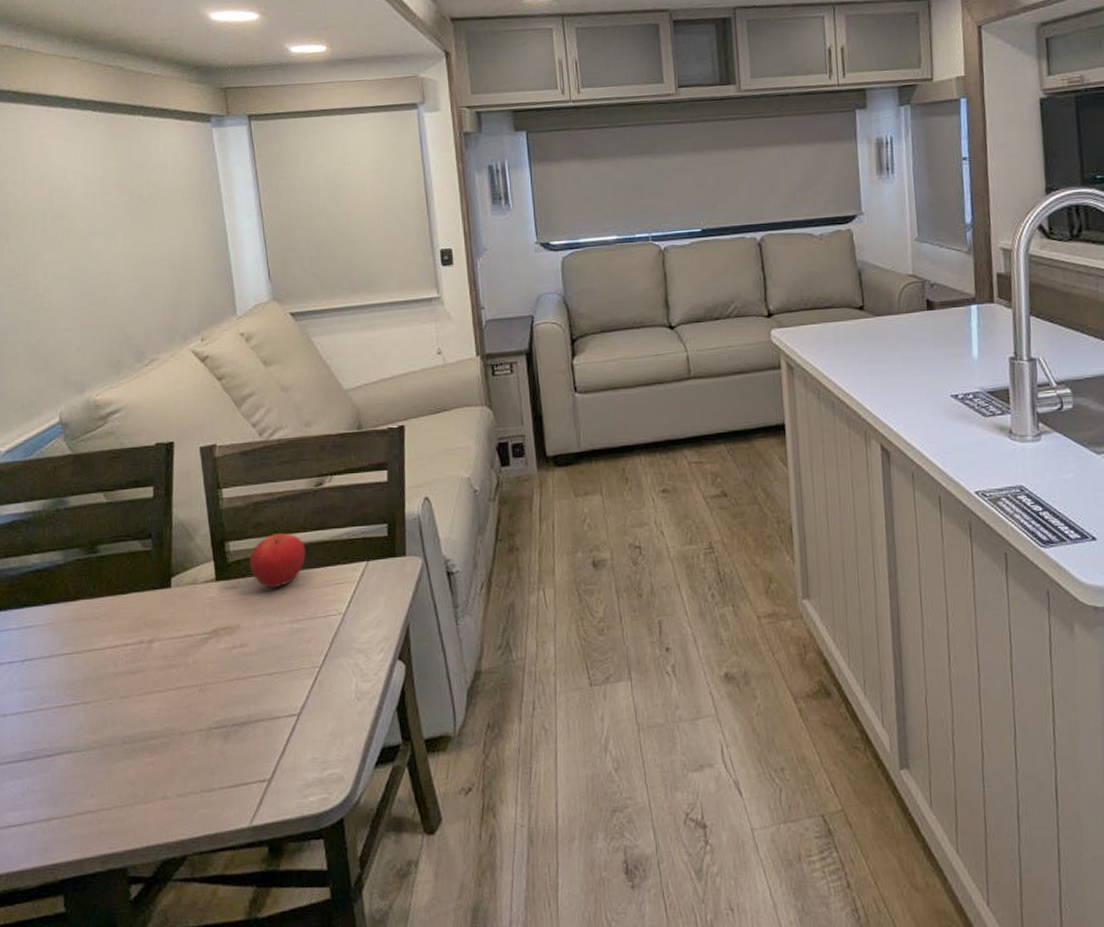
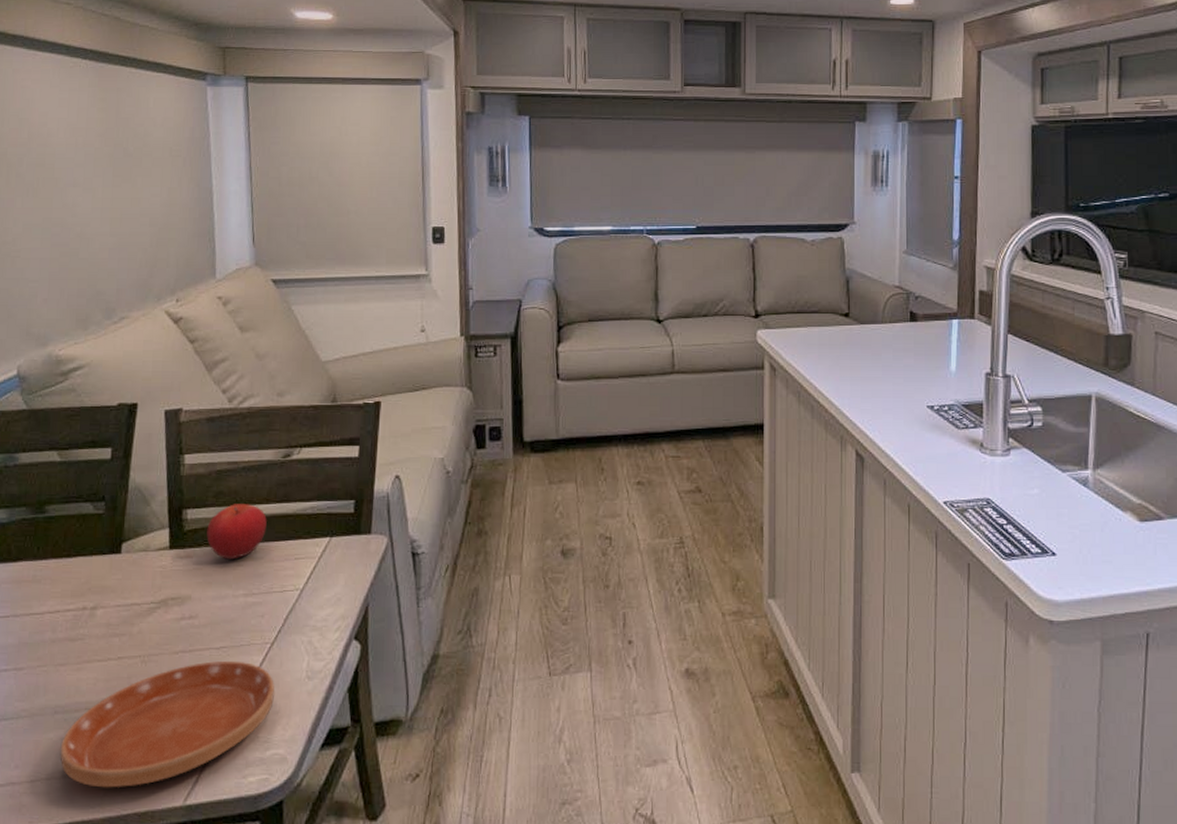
saucer: none [131,685,327,813] -> present [60,660,274,788]

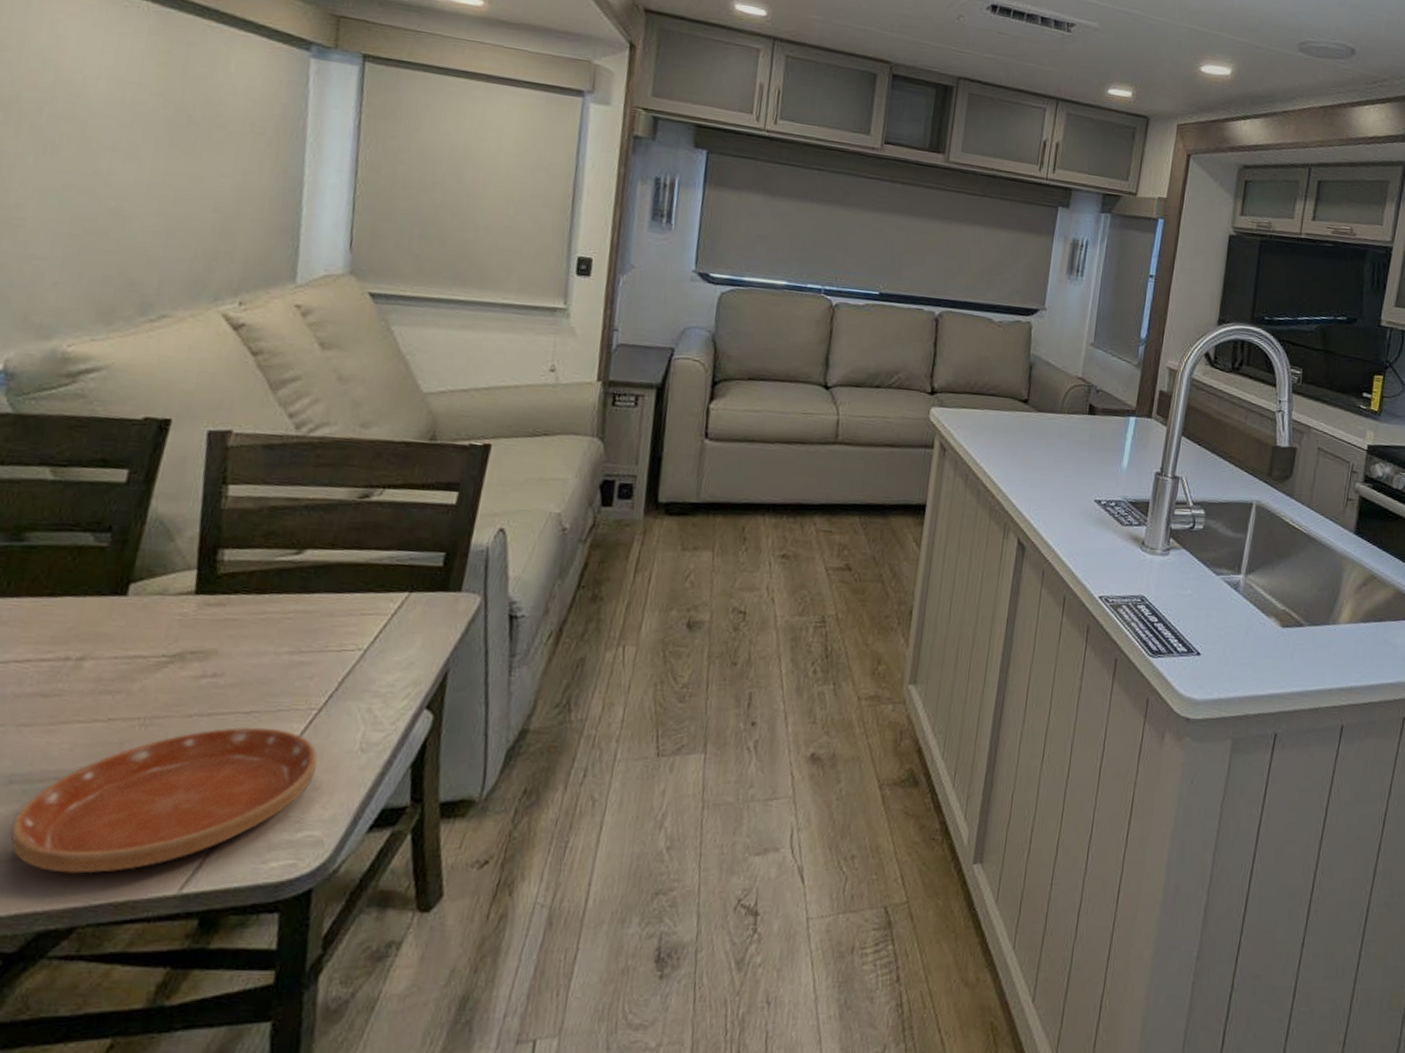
fruit: present [207,504,267,560] -> none [247,547,330,611]

